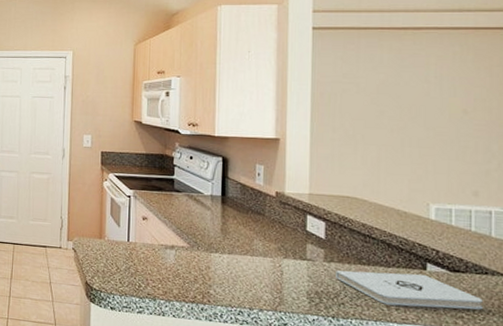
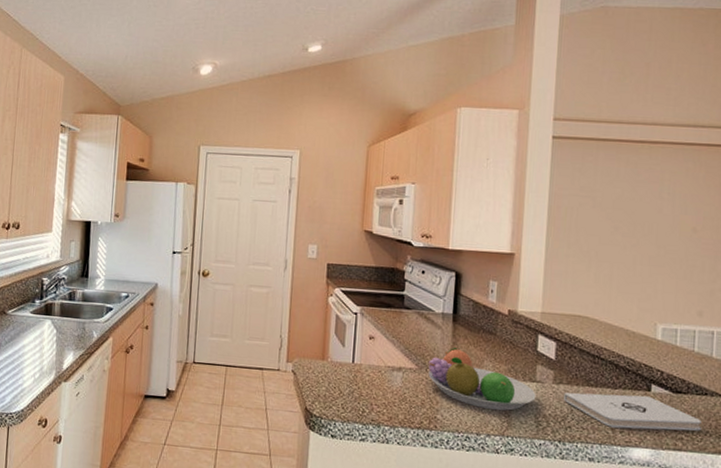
fruit bowl: none [199,227,307,287] -> present [428,348,536,411]

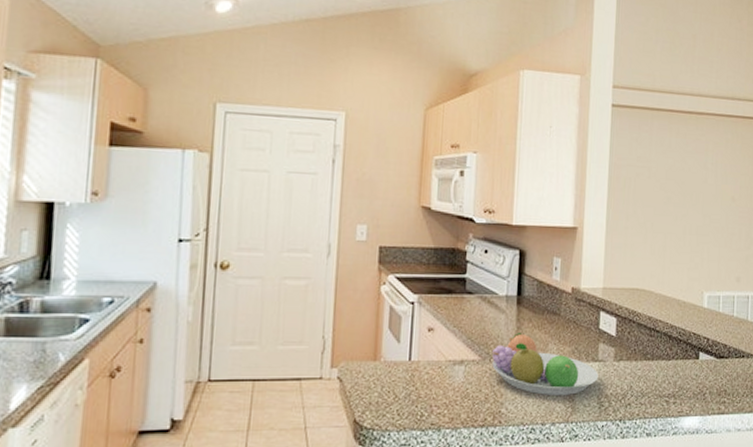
notepad: present [564,392,701,431] -> none [624,363,740,399]

